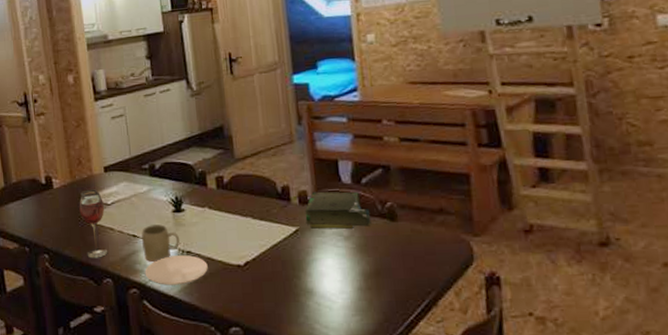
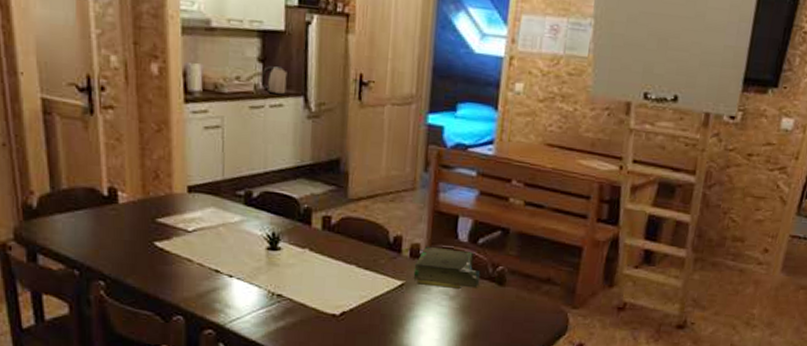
wineglass: present [79,189,108,258] -> none [150,210,184,292]
mug: present [141,224,180,262] -> none [224,261,270,302]
plate: present [144,255,208,285] -> none [224,297,299,330]
kettle: none [150,59,171,84] -> present [260,65,287,97]

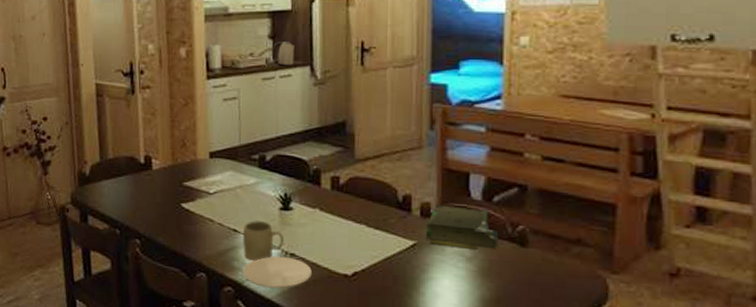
mug: none [224,261,270,302] -> present [242,220,284,261]
plate: none [224,297,299,330] -> present [242,256,312,289]

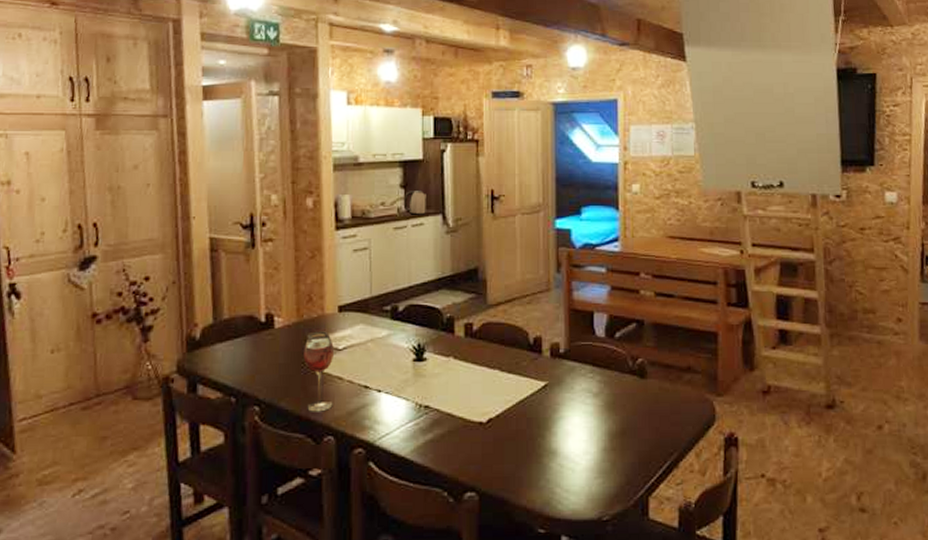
wineglass: none [178,175,206,250] -> present [303,331,335,412]
mug: present [242,220,284,261] -> none [373,375,417,417]
plate: present [242,256,312,289] -> none [374,410,447,445]
box: present [425,204,499,250] -> none [555,344,622,385]

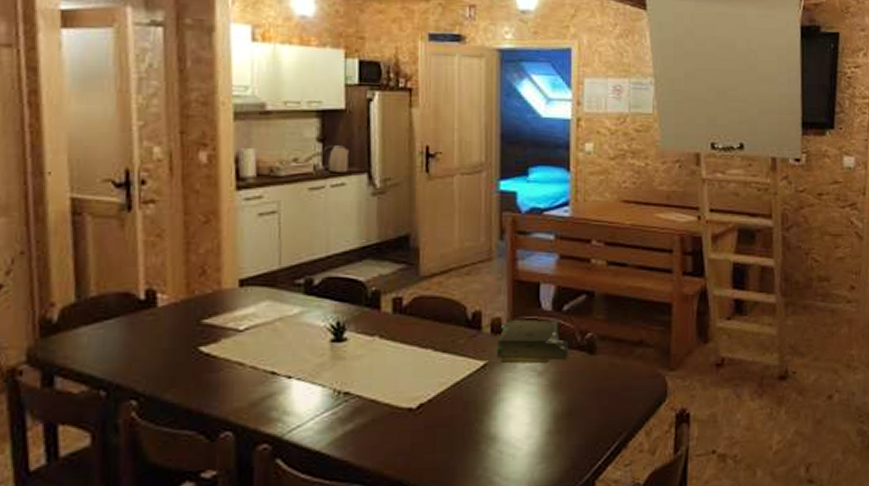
wineglass: present [303,331,335,412] -> none [194,309,235,405]
box: none [555,344,622,385] -> present [496,319,569,364]

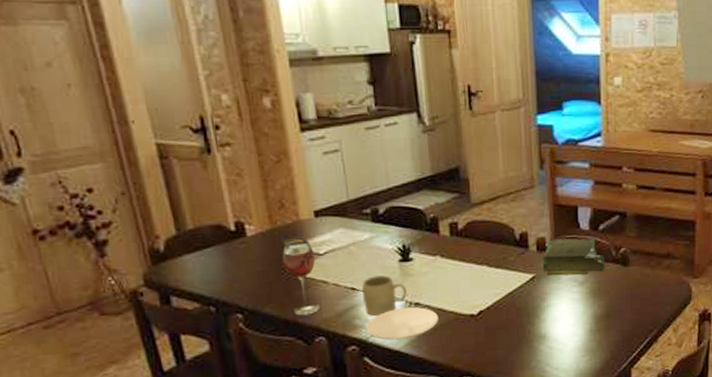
wineglass: none [194,309,235,405] -> present [281,237,321,316]
mug: none [282,358,336,407] -> present [361,275,407,316]
plate: none [282,397,370,438] -> present [365,307,438,340]
kettle: present [320,144,349,175] -> none [372,86,399,115]

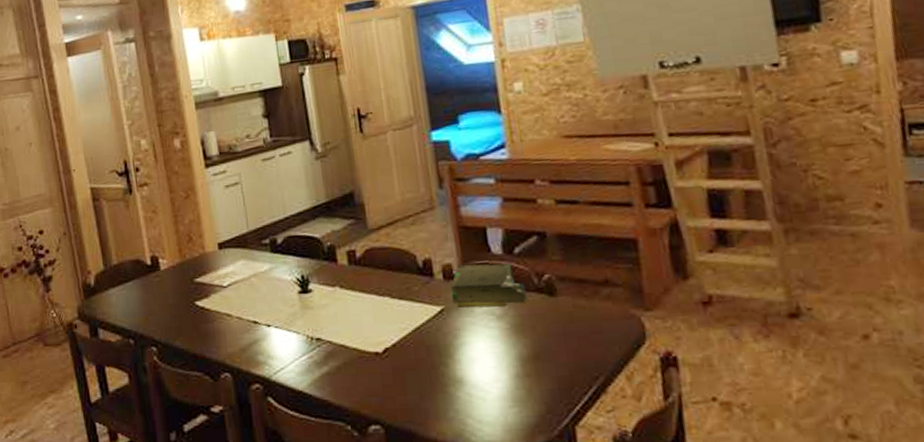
wineglass: present [281,237,321,316] -> none [190,269,226,350]
mug: present [361,275,407,316] -> none [263,308,308,352]
plate: present [365,307,438,340] -> none [268,343,341,379]

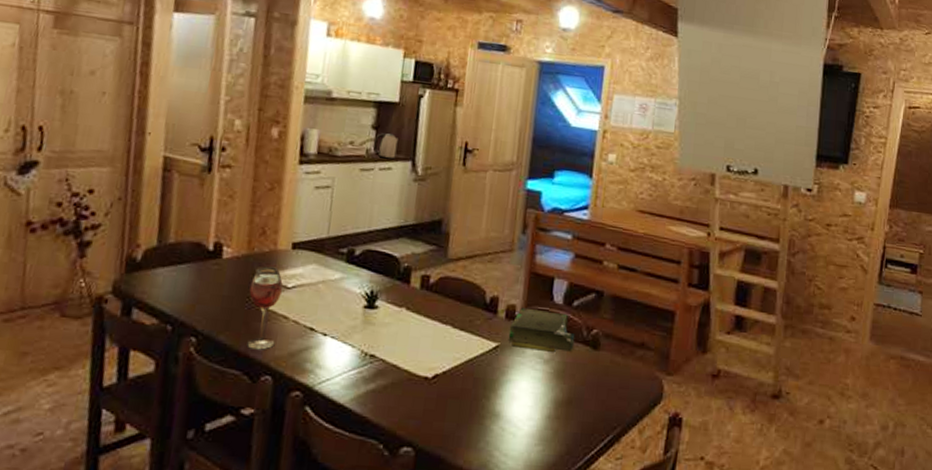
wineglass: none [190,269,226,350] -> present [247,266,283,350]
kettle: none [267,117,293,145] -> present [372,132,398,161]

